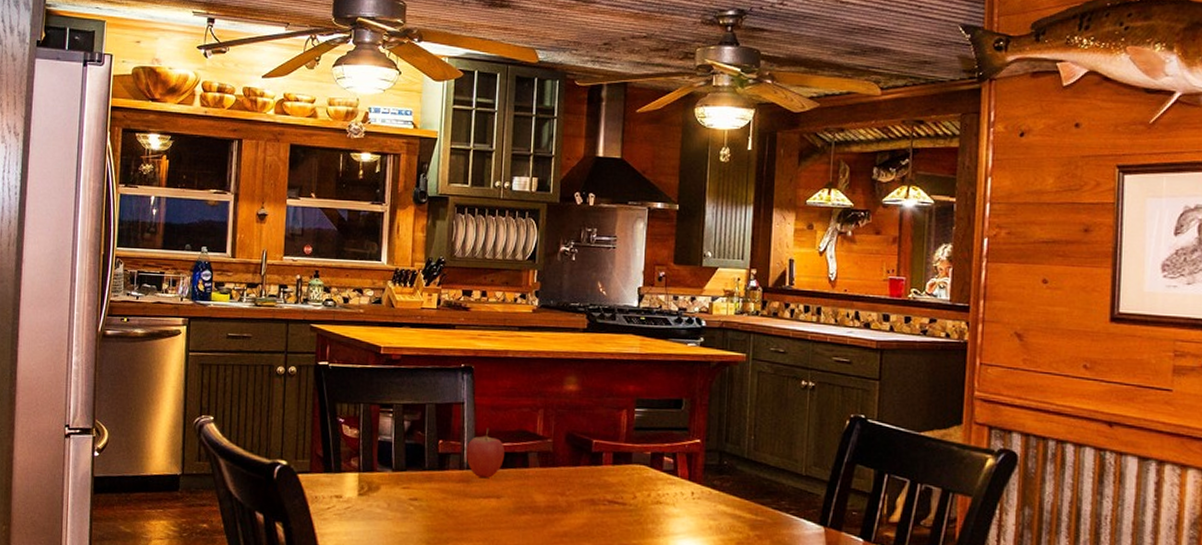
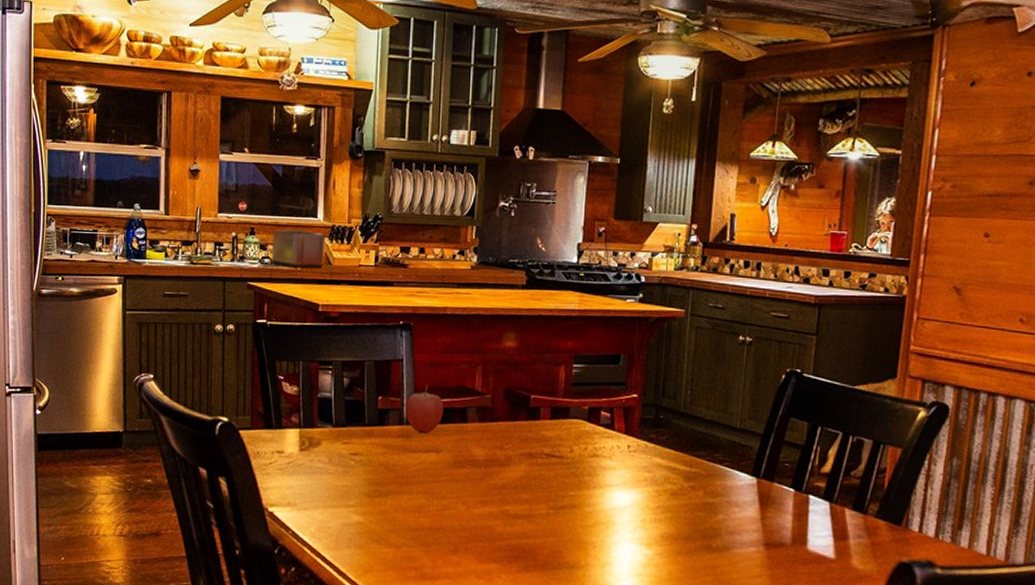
toaster: none [335,272,388,312] -> present [272,229,325,270]

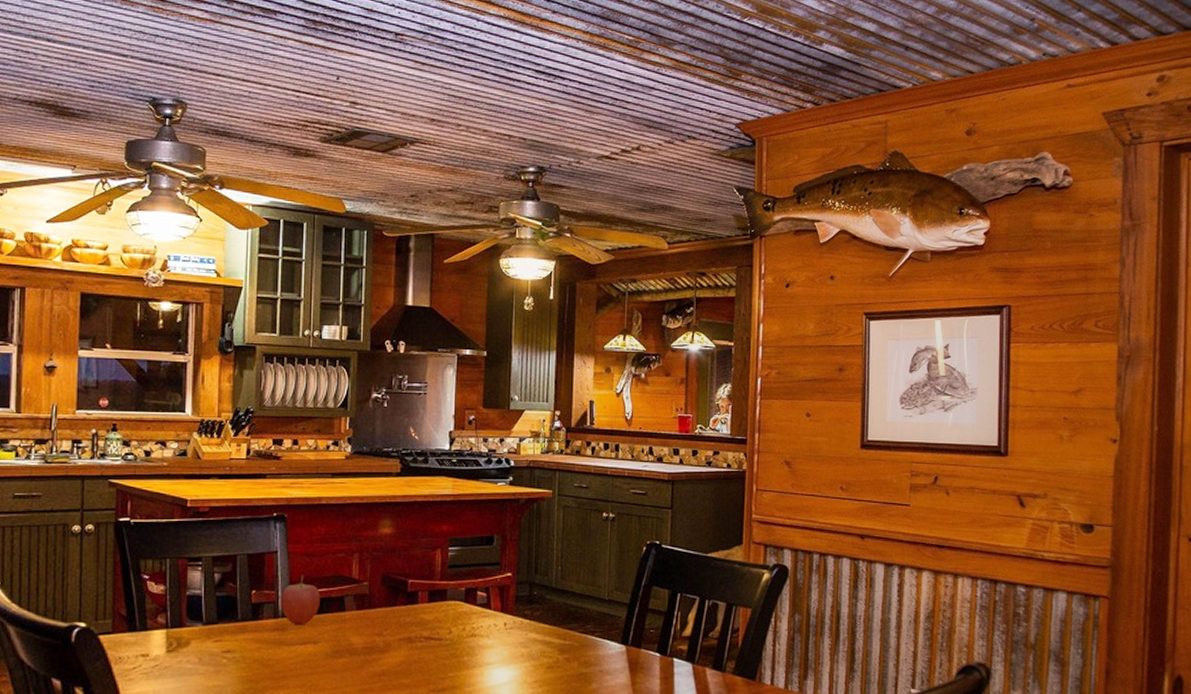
toaster: present [272,229,325,270] -> none [136,424,193,465]

